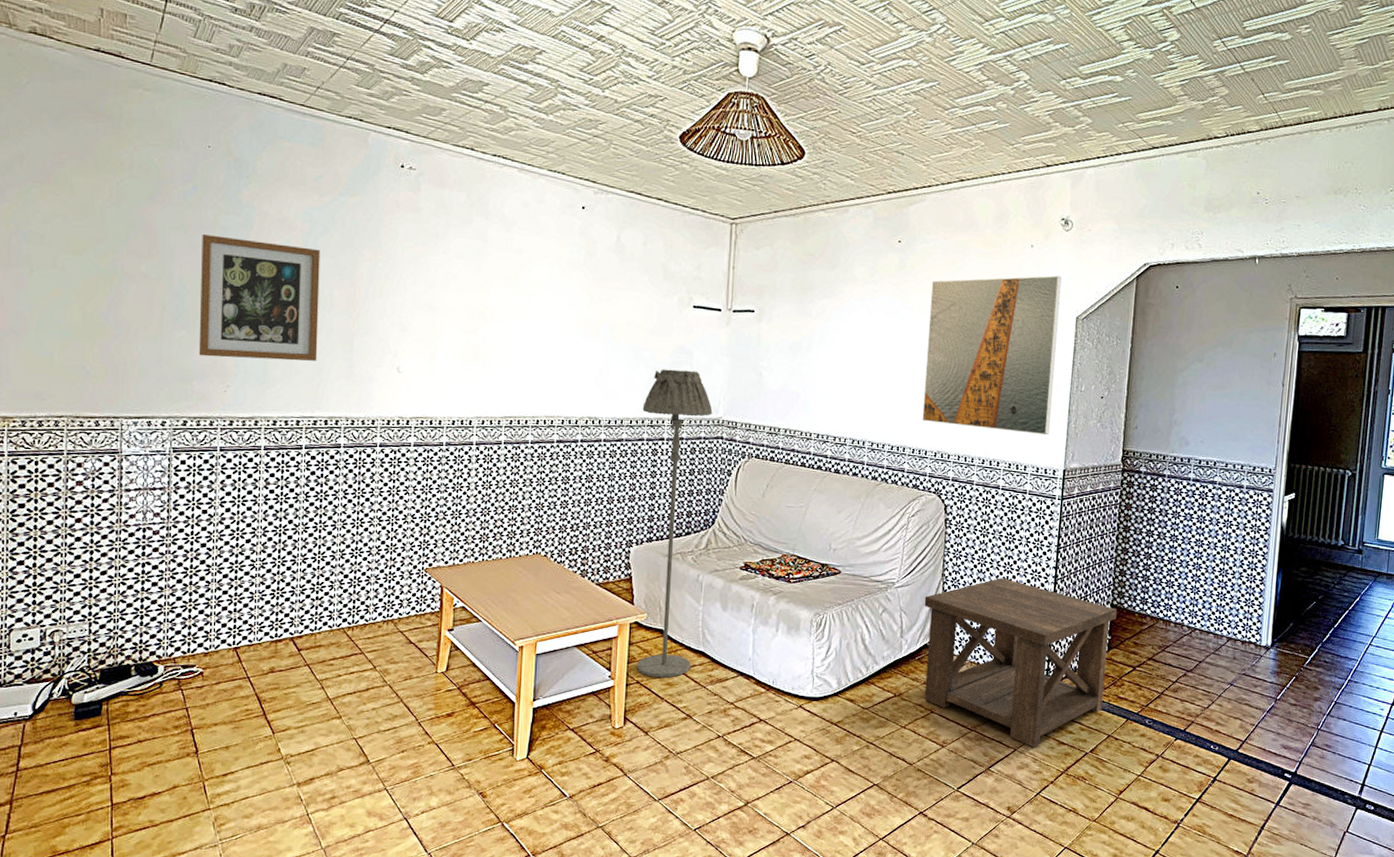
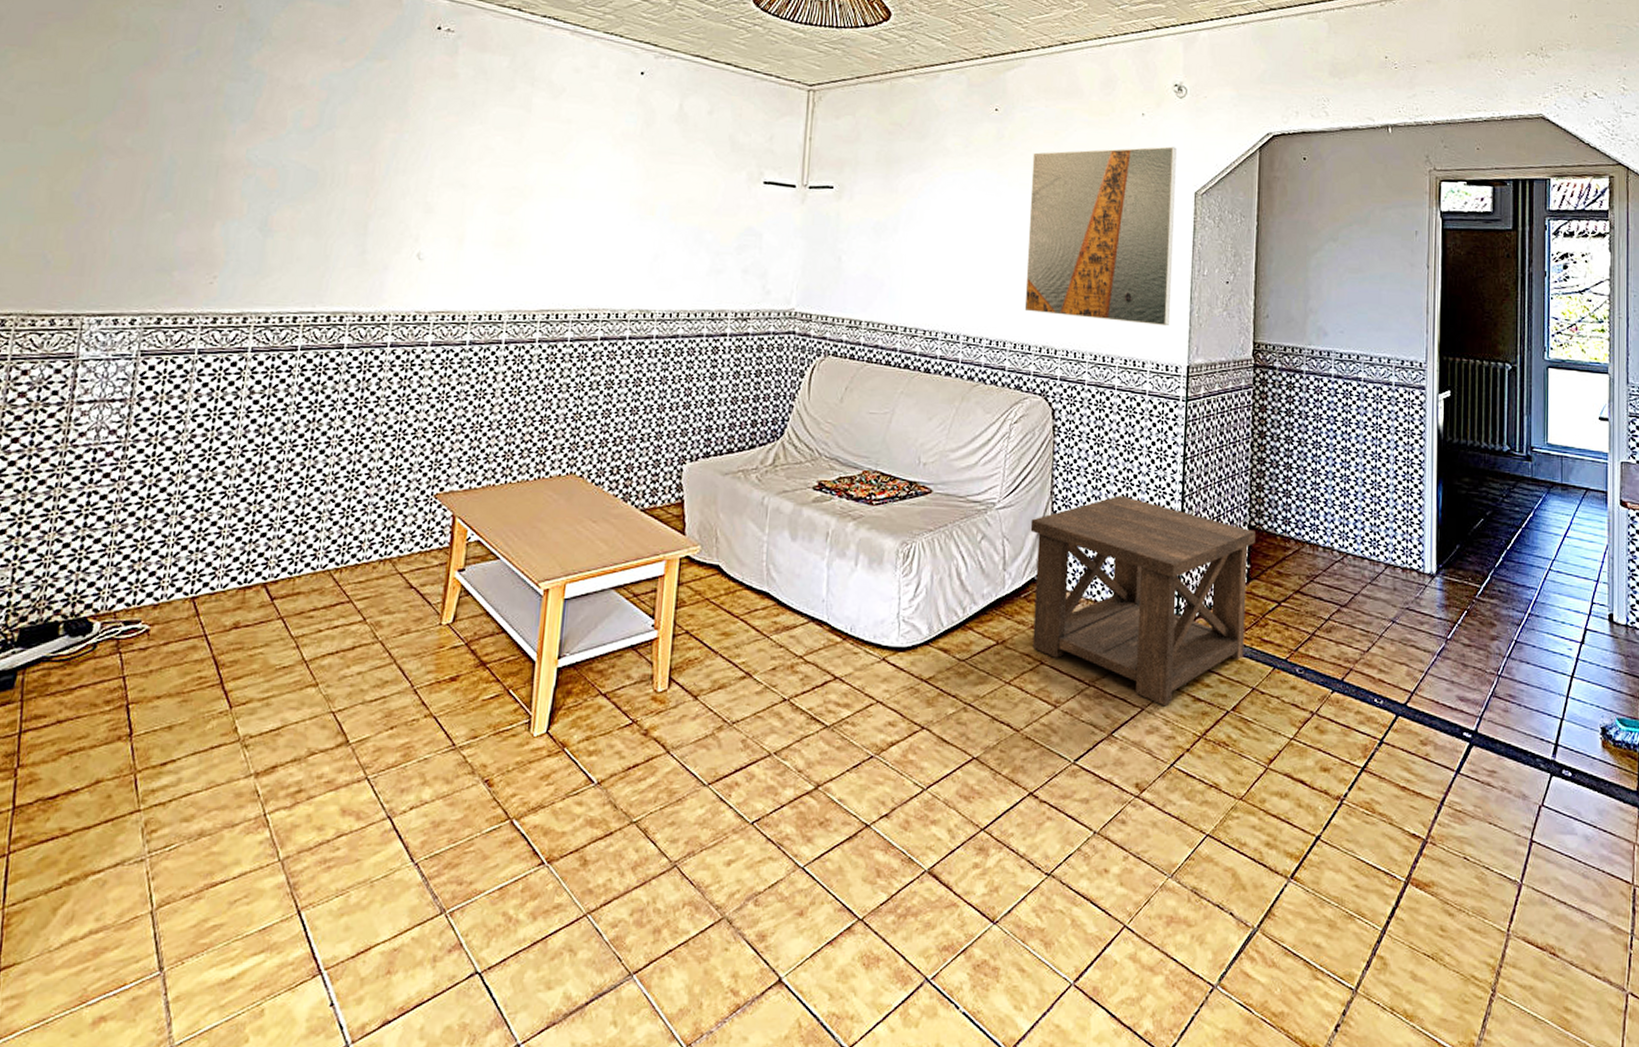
wall art: present [198,234,321,361] -> none [183,103,338,248]
floor lamp: present [636,369,713,678] -> none [686,253,784,626]

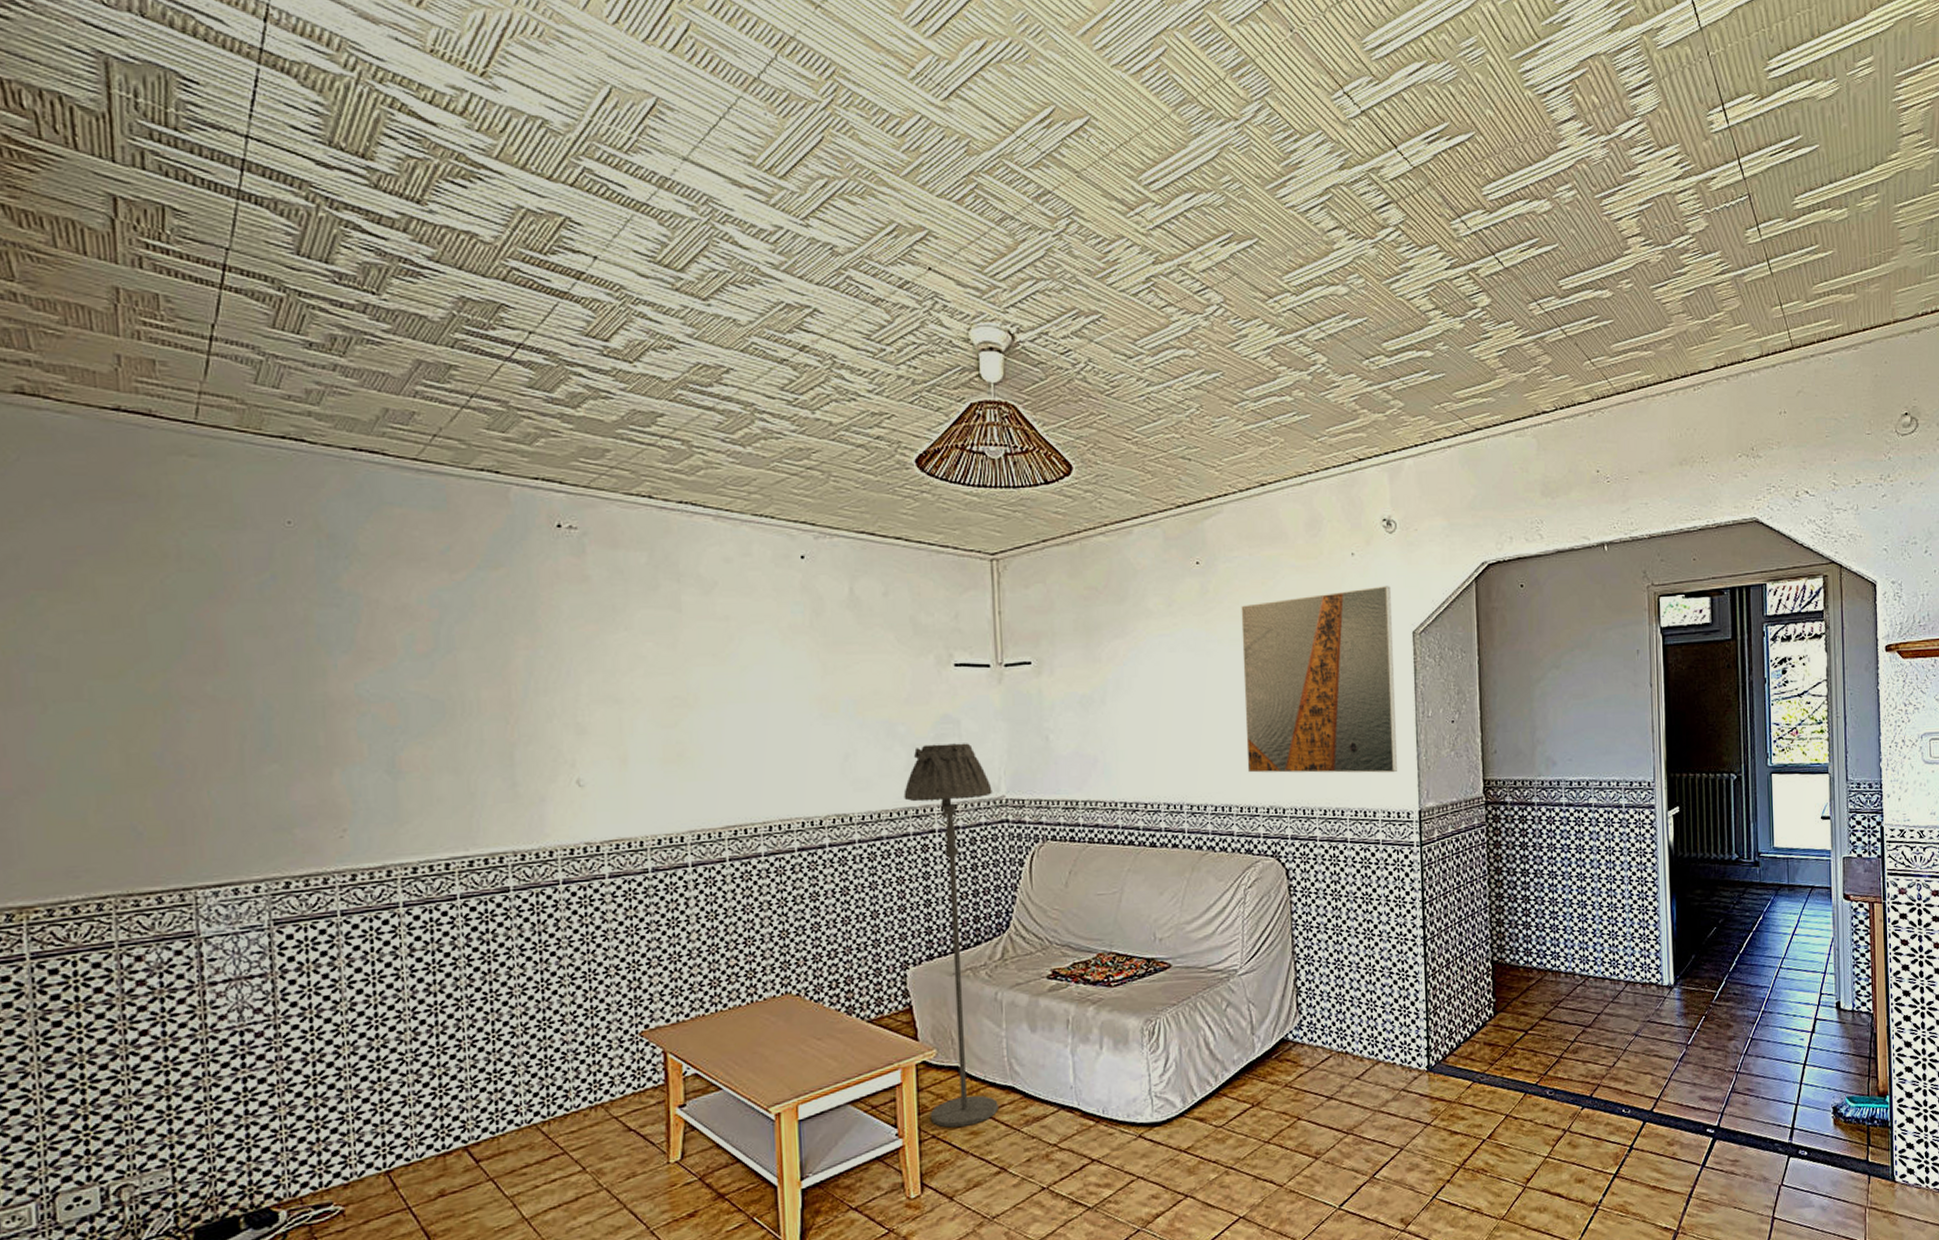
floor lamp: none [686,253,784,626] -> present [903,743,999,1128]
side table: present [1030,495,1255,707] -> none [1275,947,1499,1144]

